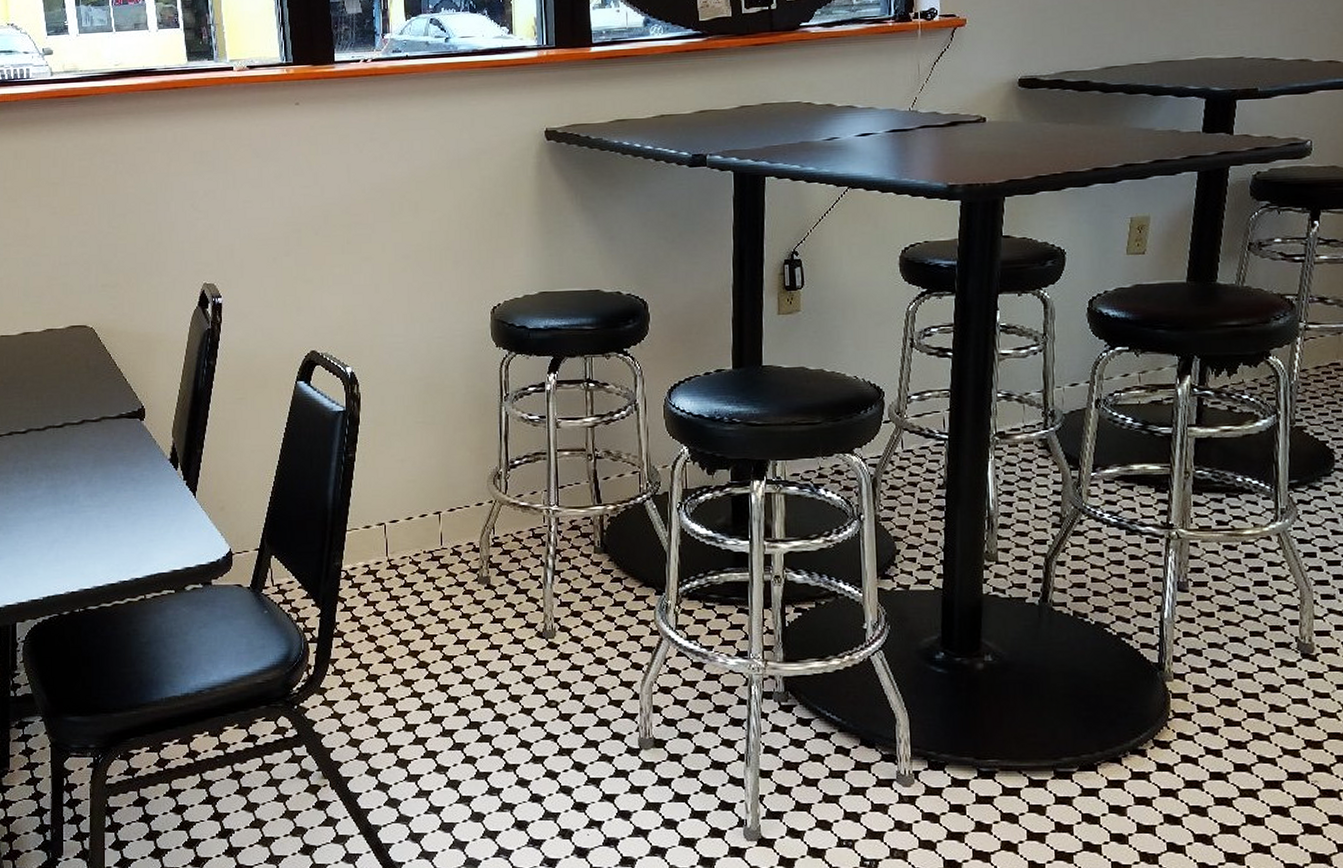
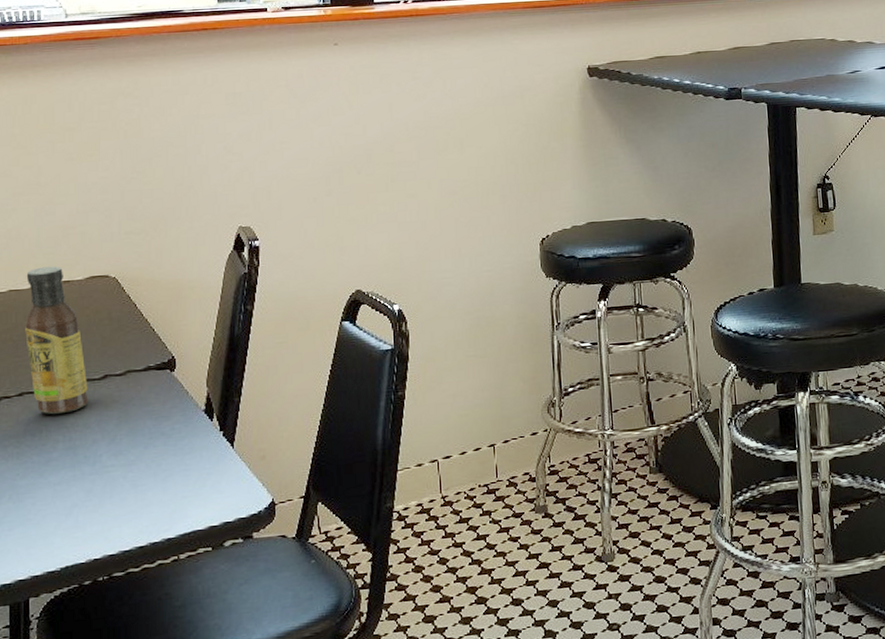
sauce bottle: none [14,314,68,455] -> present [25,266,89,415]

